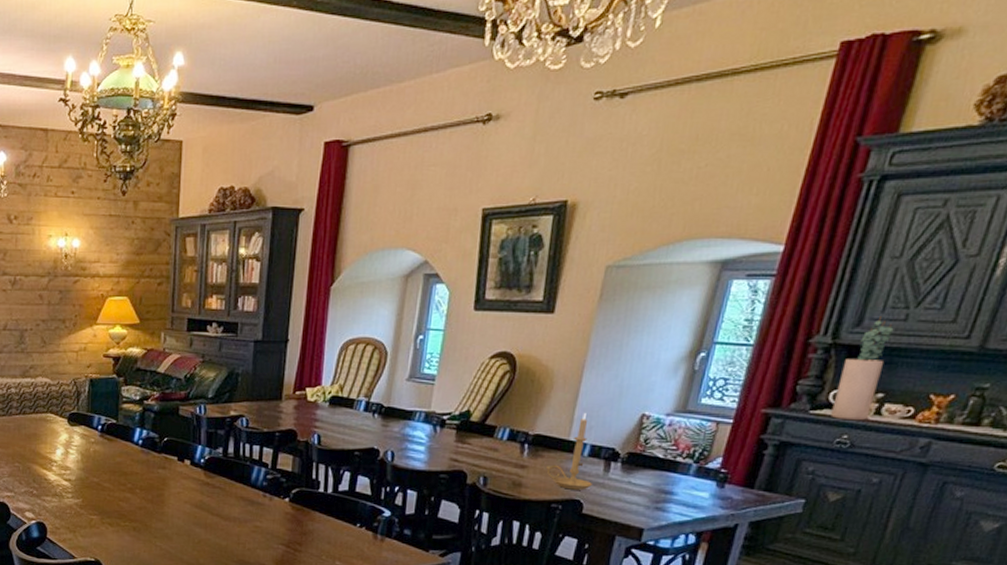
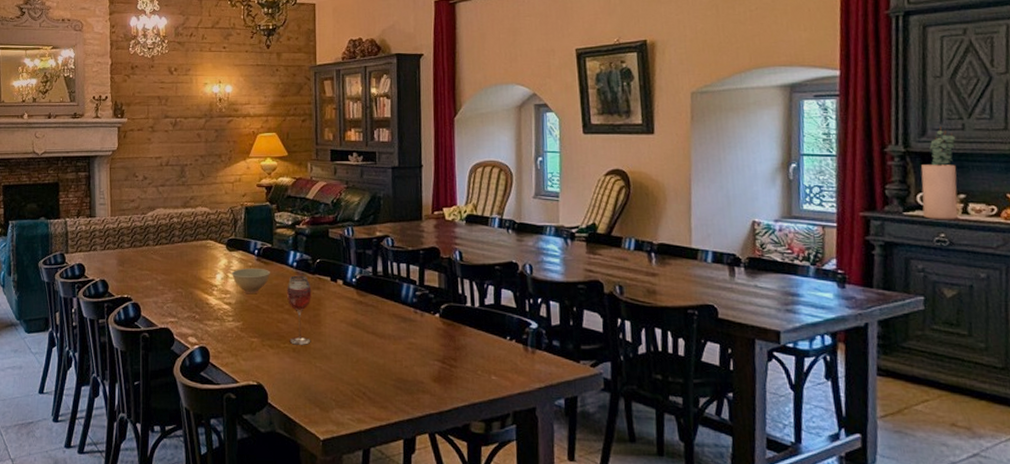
bowl: none [73,444,114,472] -> present [232,268,270,294]
wineglass: none [129,453,156,524] -> present [286,275,312,345]
candle holder: present [546,413,592,490] -> none [676,222,722,295]

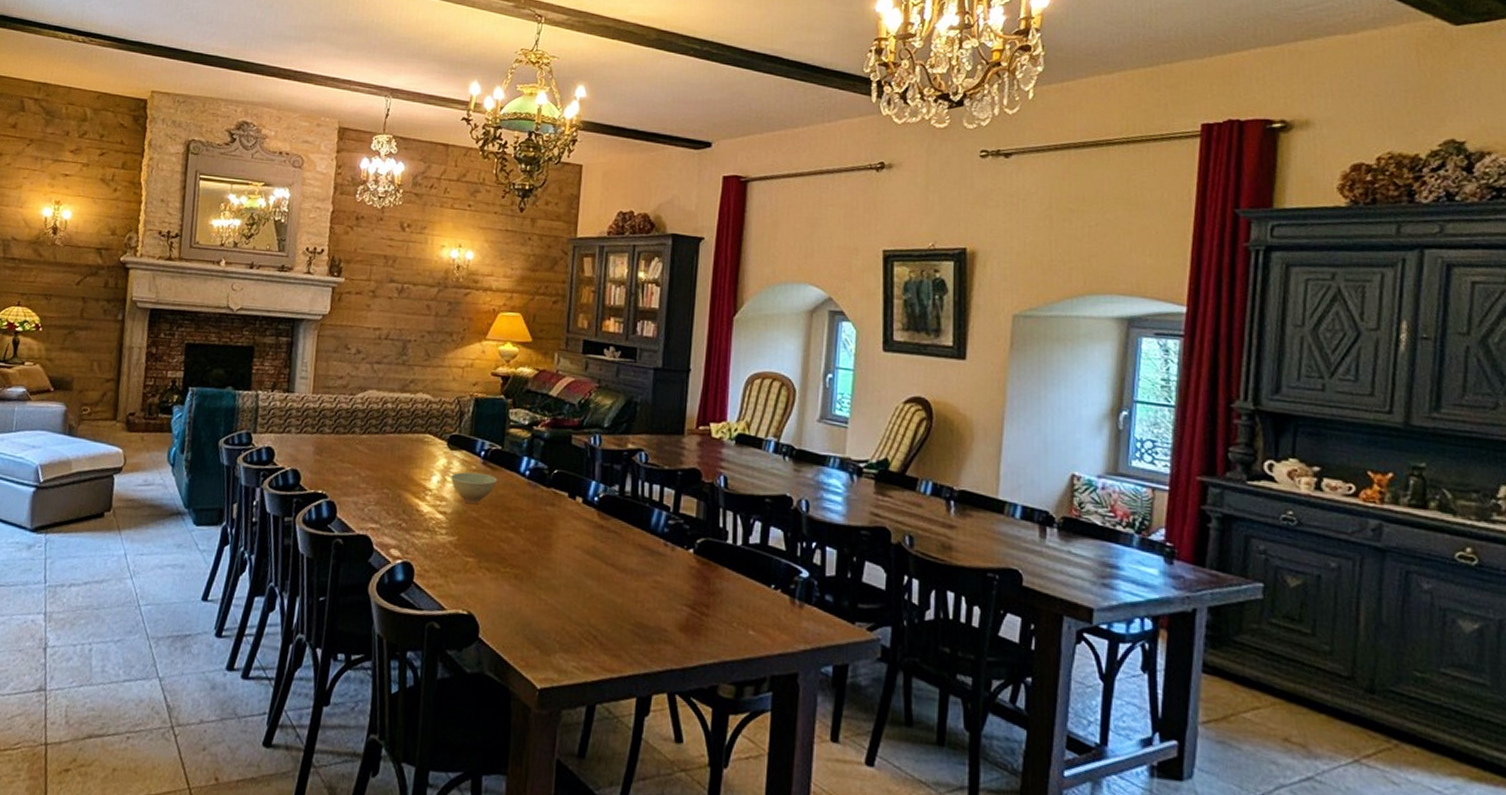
wineglass: present [286,275,312,345] -> none [511,486,544,572]
vase: present [920,127,958,220] -> none [1269,384,1314,497]

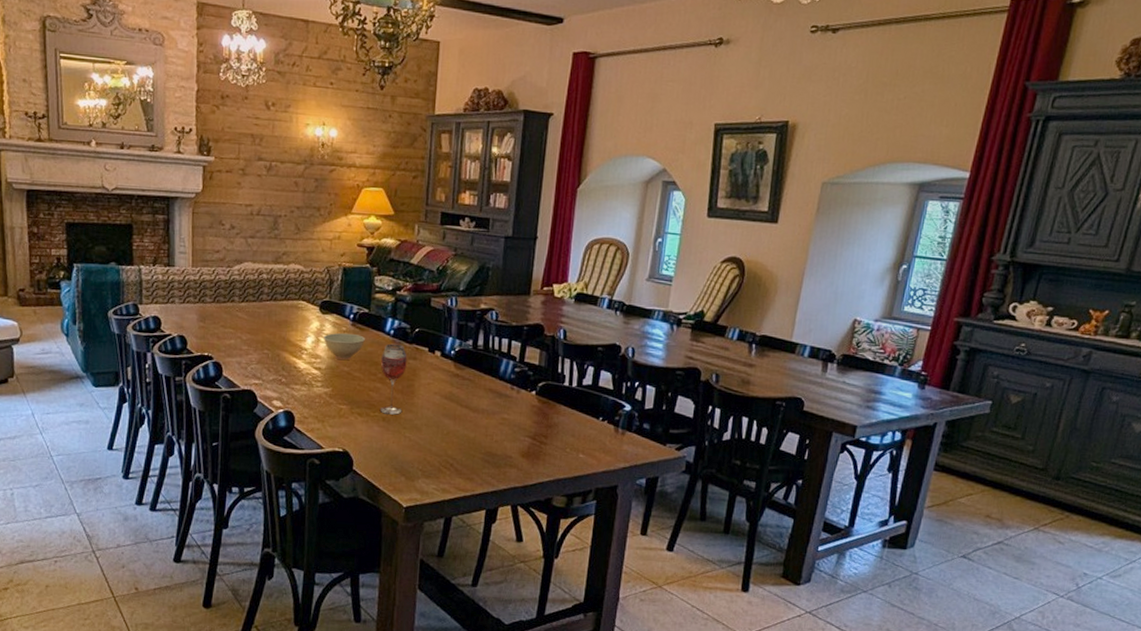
wineglass: none [511,486,544,572] -> present [379,343,407,415]

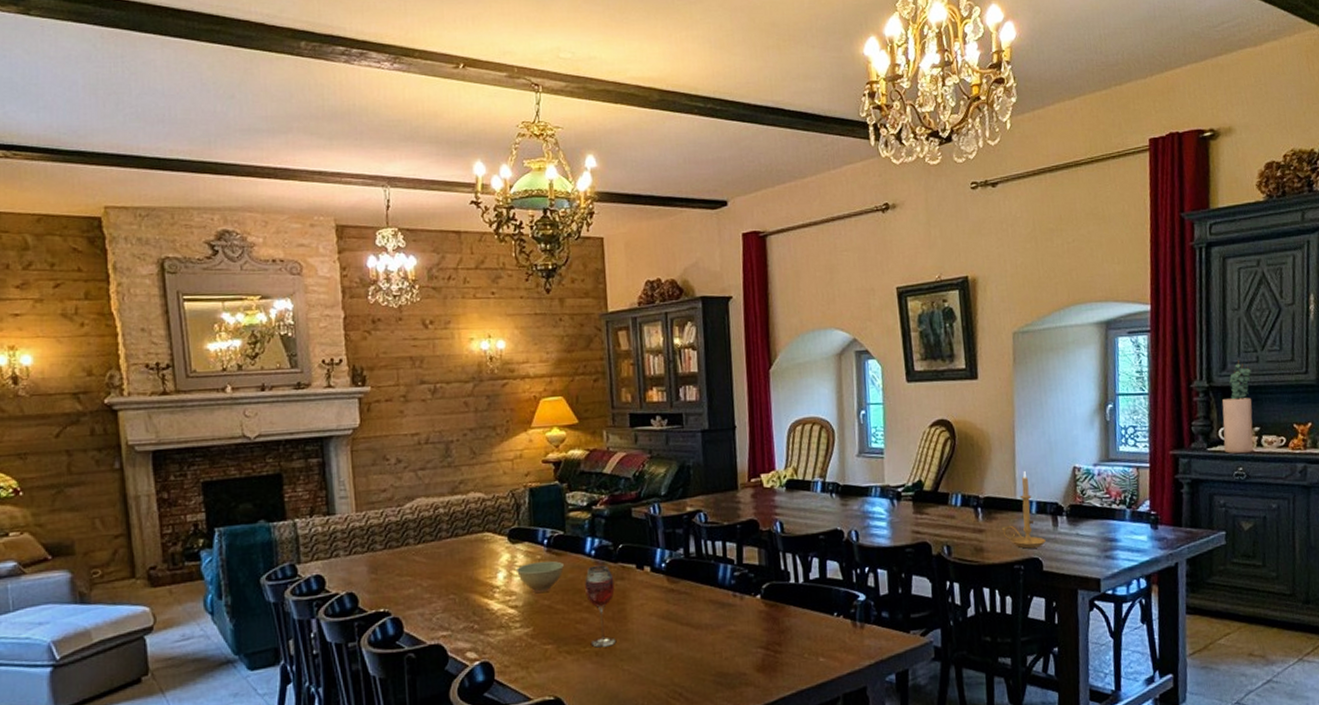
candle holder: none [772,317,812,389] -> present [1002,471,1046,549]
vase: none [1011,239,1059,332] -> present [1222,360,1254,455]

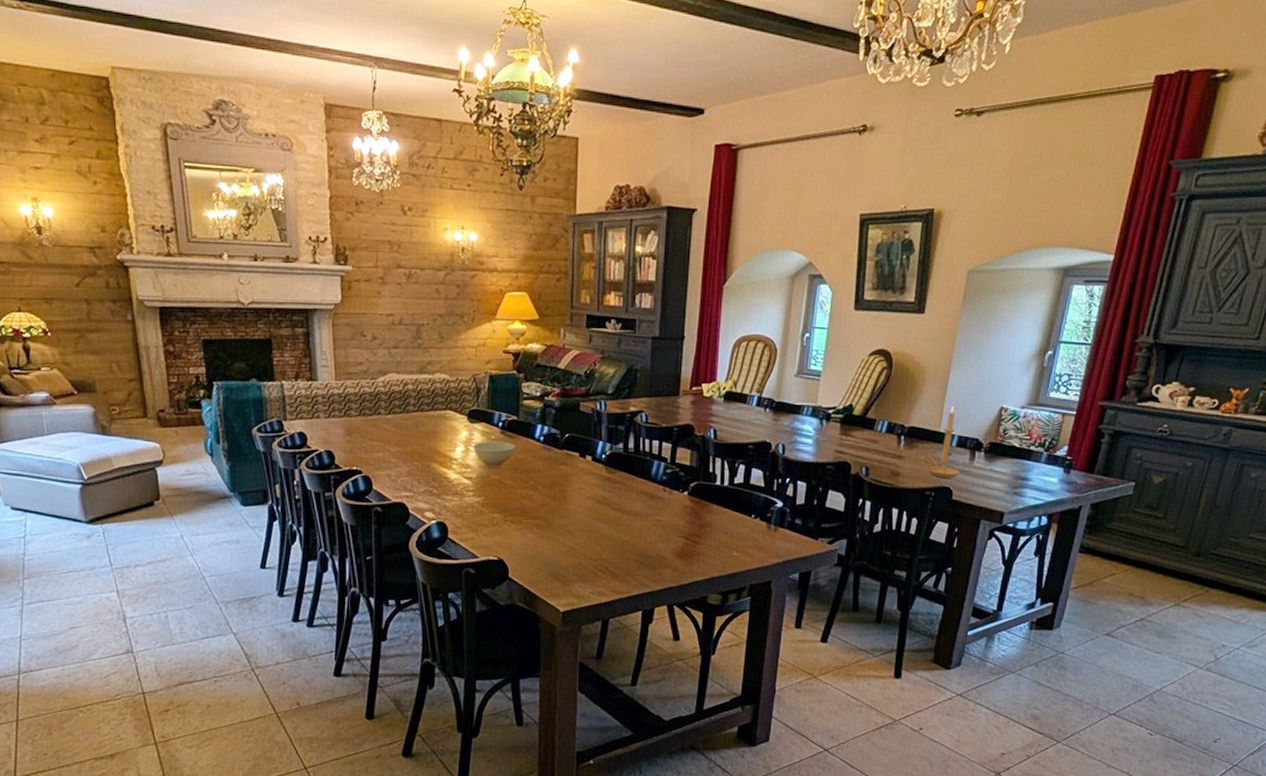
wineglass: present [584,565,617,648] -> none [531,450,558,521]
vase: present [1222,360,1254,455] -> none [1154,319,1202,412]

